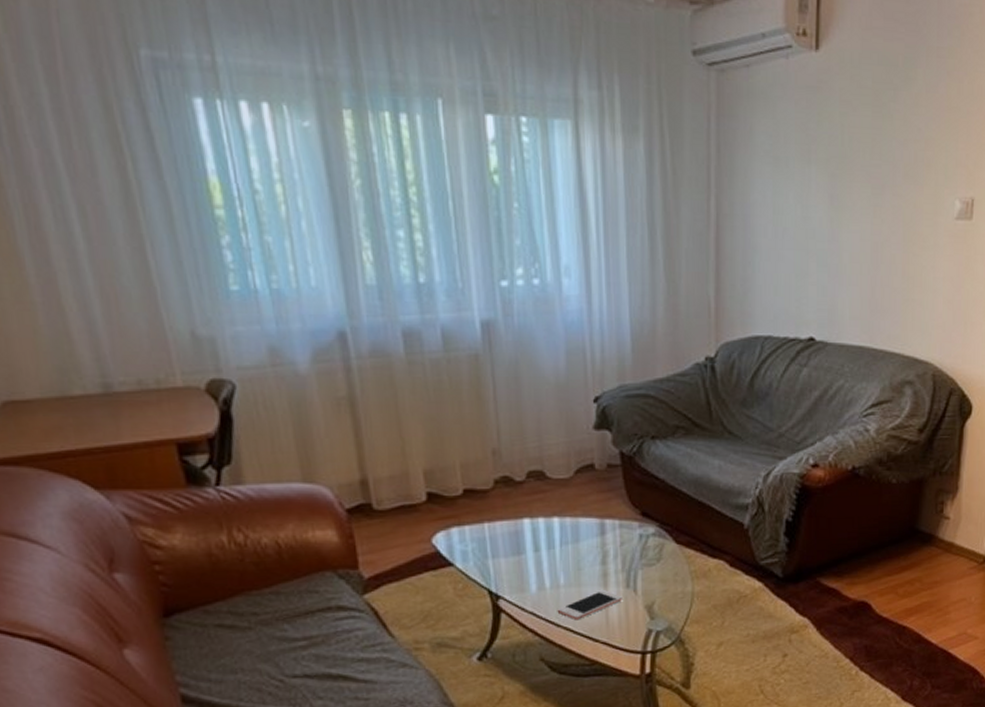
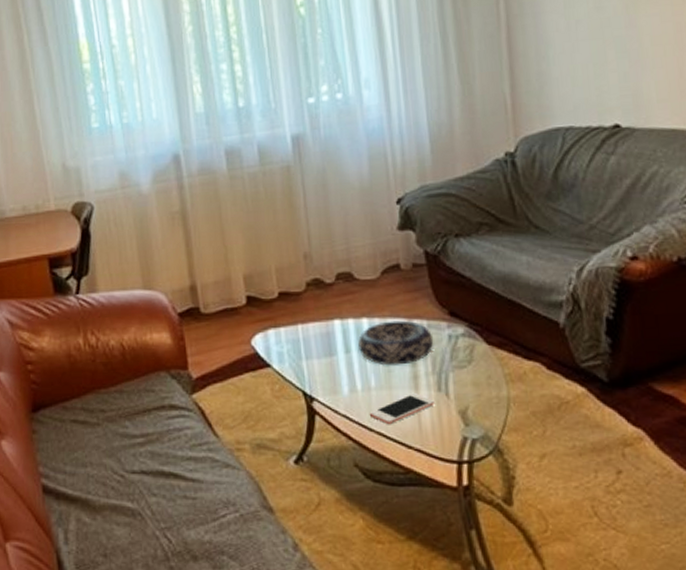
decorative bowl: none [548,520,625,564] -> present [358,320,434,366]

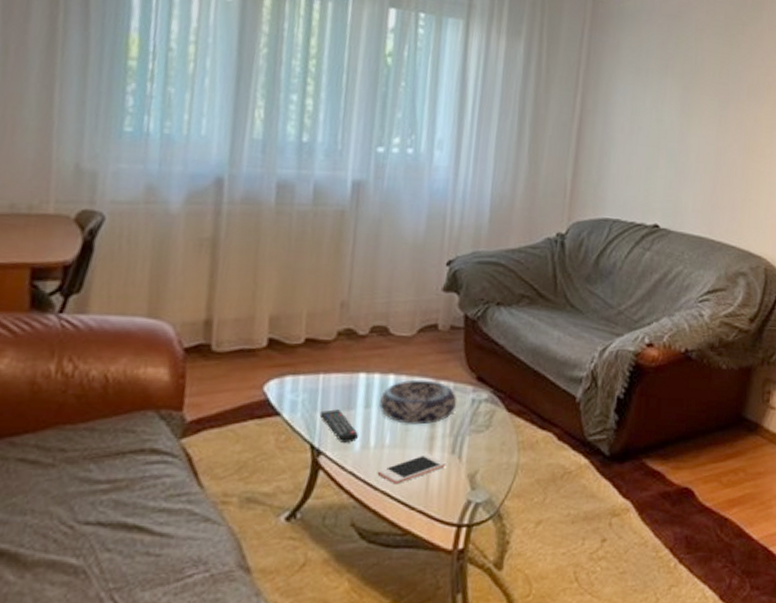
remote control: none [305,357,346,388] -> present [319,409,359,443]

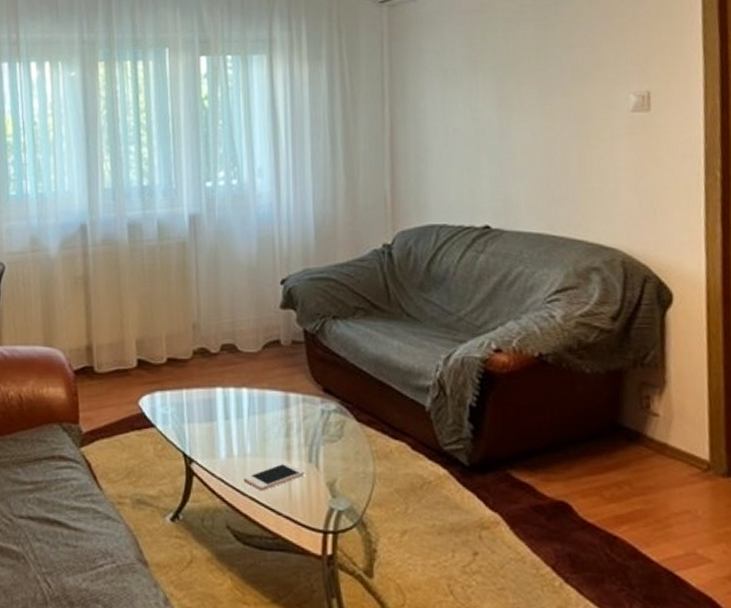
remote control: present [319,409,359,443] -> none [187,421,223,452]
decorative bowl: present [379,379,457,425] -> none [238,392,308,435]

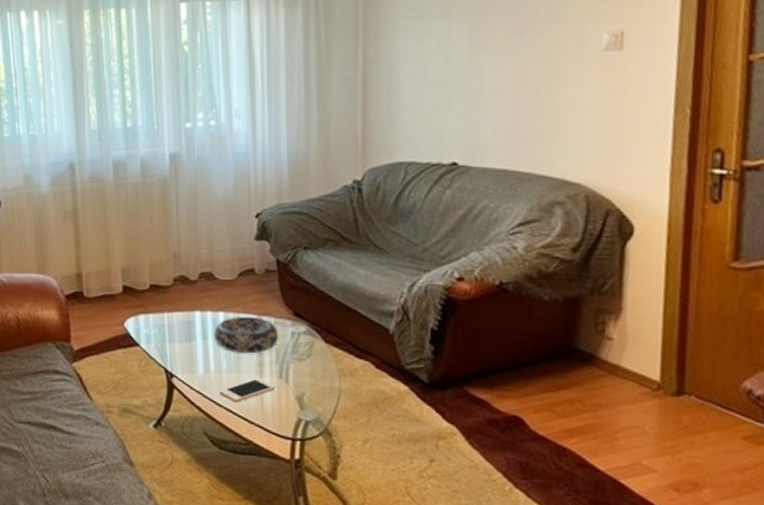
decorative bowl: none [238,392,308,435] -> present [214,316,279,354]

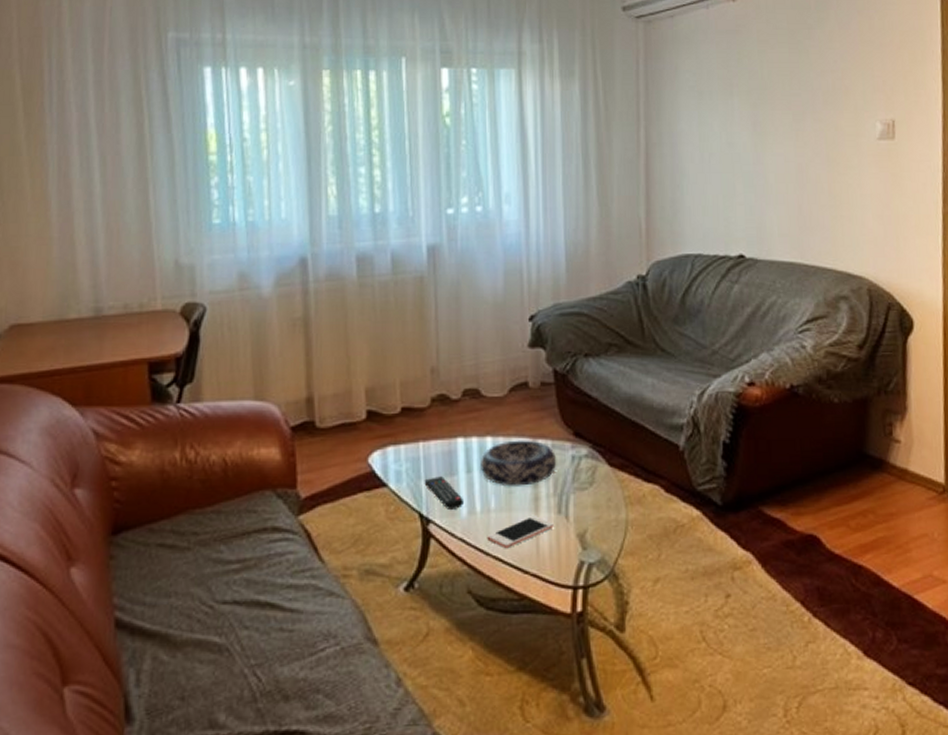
remote control: none [168,341,201,368] -> present [424,476,465,510]

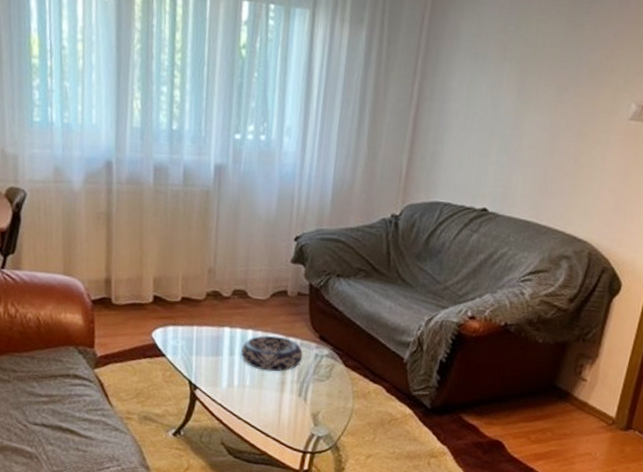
remote control: present [424,476,465,510] -> none [195,354,226,382]
cell phone: present [487,516,554,549] -> none [240,395,294,417]

